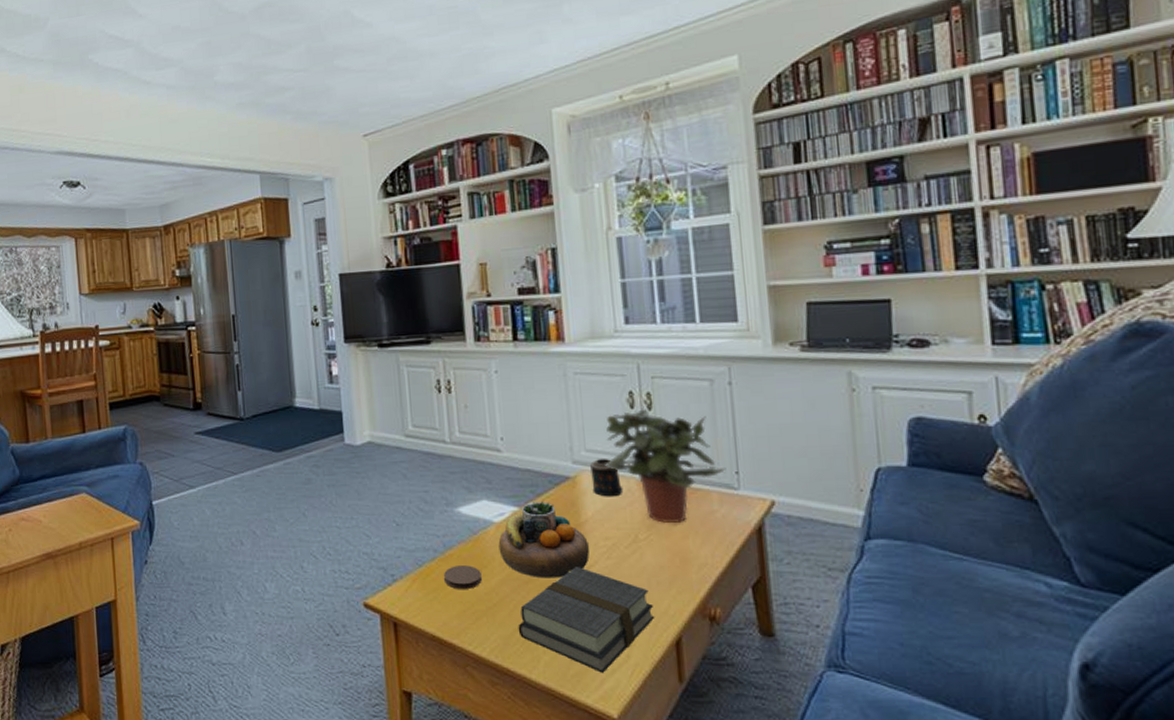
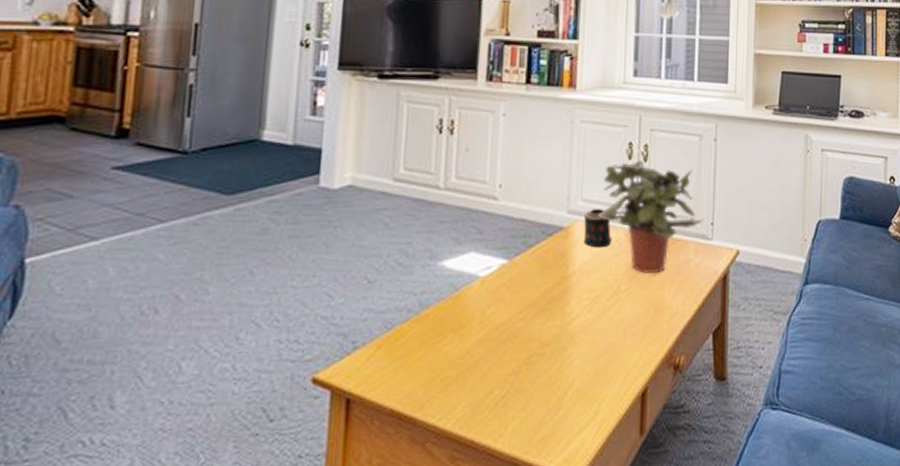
coaster: present [444,565,482,589] -> none [415,326,458,354]
decorative bowl: present [498,500,590,578] -> none [480,252,573,336]
book: present [518,567,655,673] -> none [489,322,626,434]

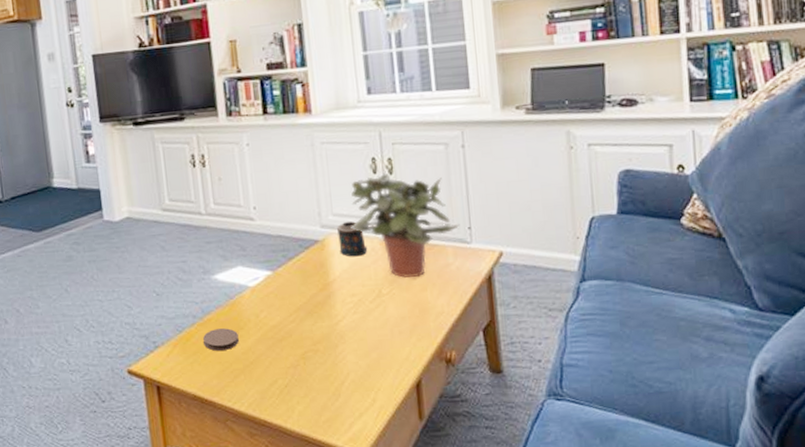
coaster: none [415,326,458,354] -> present [203,328,239,351]

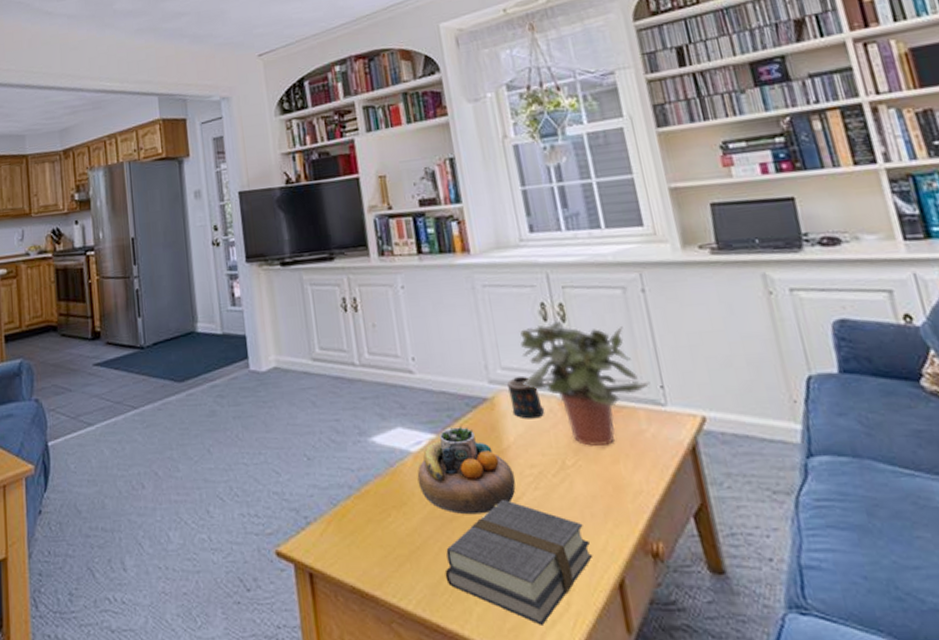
coaster: present [203,328,239,351] -> none [361,503,403,531]
decorative bowl: none [253,263,338,336] -> present [417,425,516,515]
book: none [273,323,398,417] -> present [445,500,593,625]

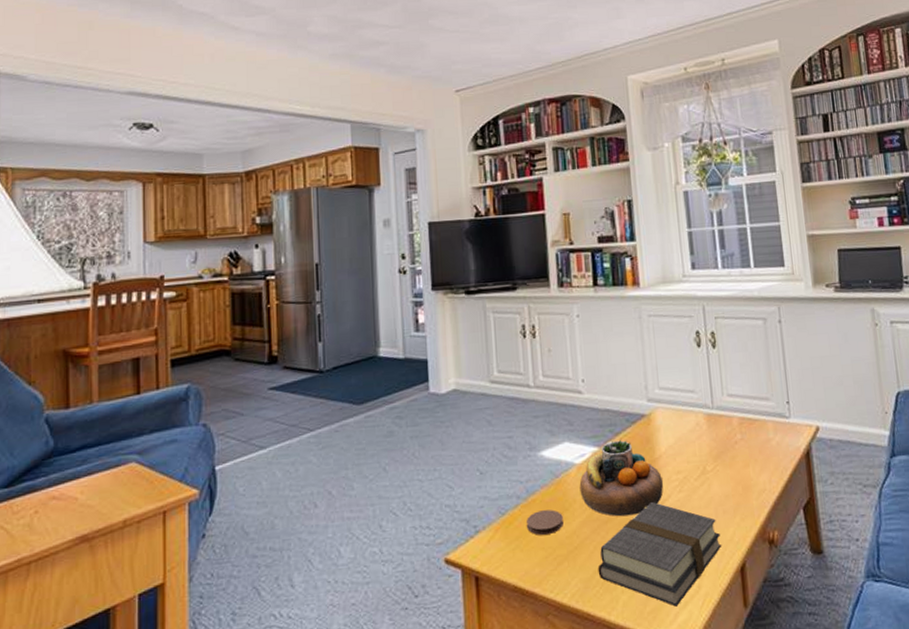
coaster: none [361,503,403,531] -> present [527,509,564,535]
candle: present [507,376,545,419] -> none [663,394,693,432]
potted plant: present [520,320,651,446] -> none [676,346,779,454]

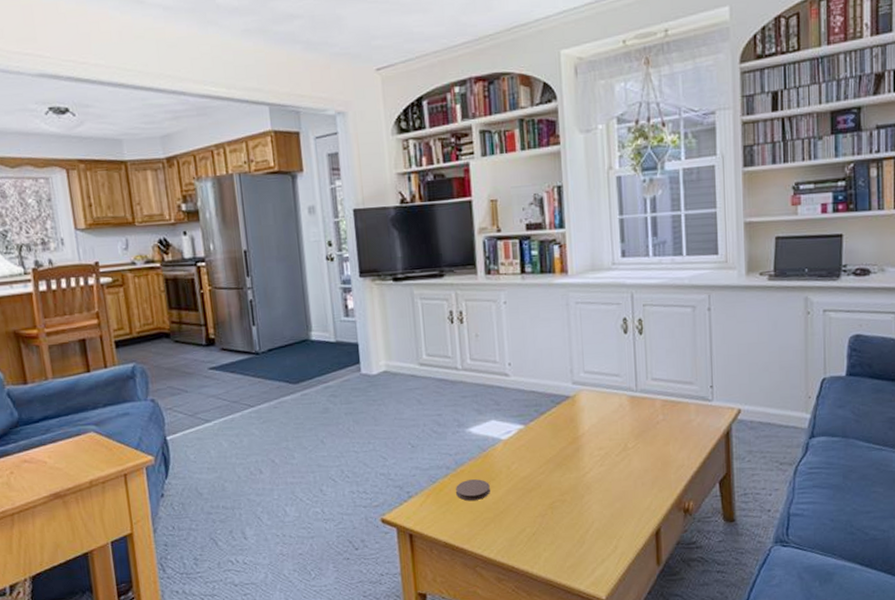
decorative bowl: present [579,439,663,517] -> none [505,418,585,486]
book: present [598,502,722,607] -> none [522,474,639,563]

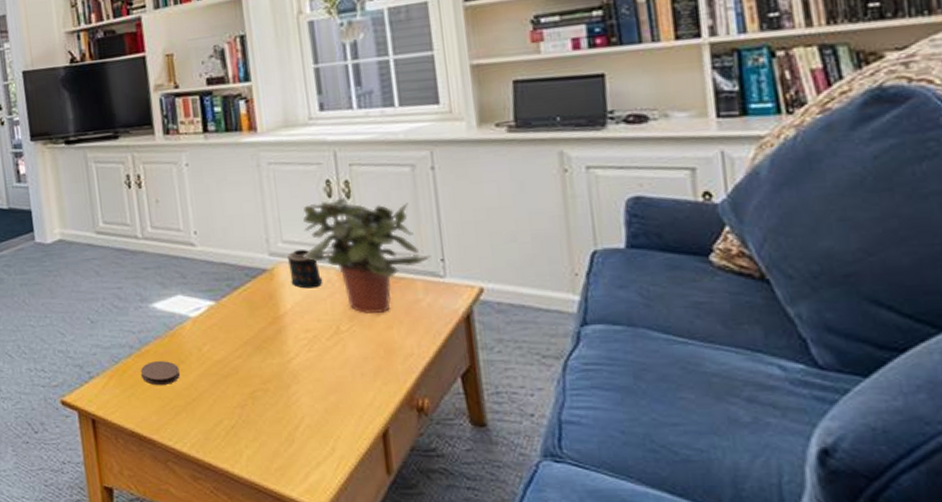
candle: none [588,378,616,413] -> present [287,249,323,289]
potted plant: none [601,332,703,433] -> present [303,196,431,314]

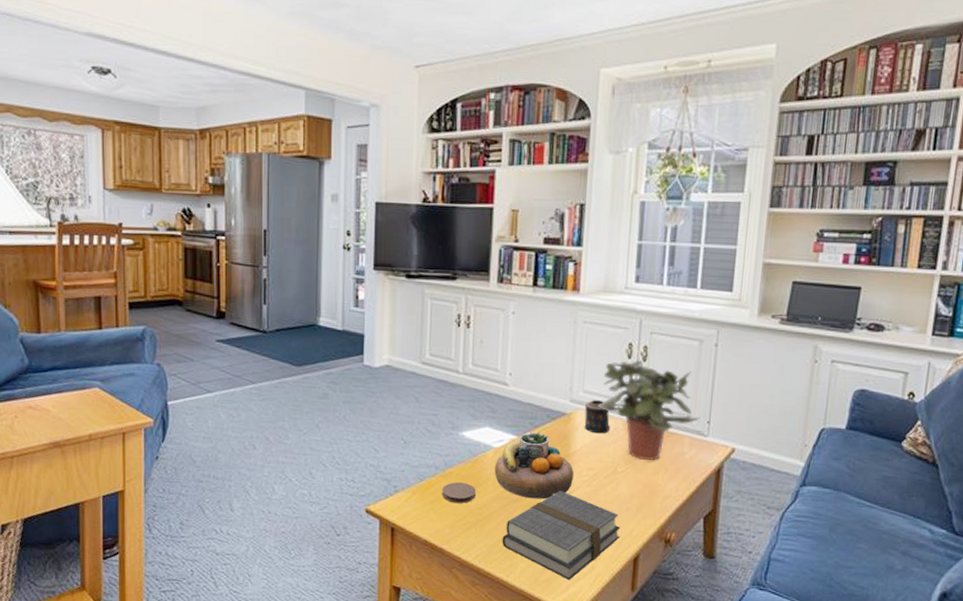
decorative bowl: none [195,294,290,372] -> present [494,432,574,499]
book: none [218,360,360,466] -> present [502,491,620,580]

